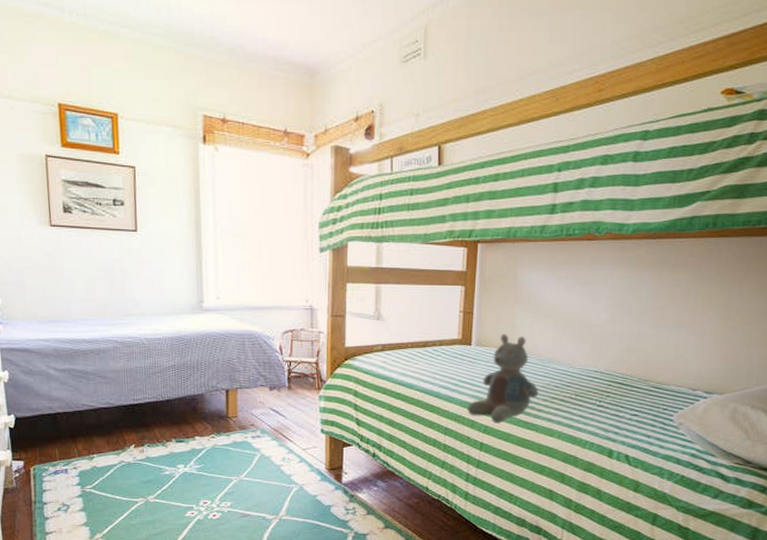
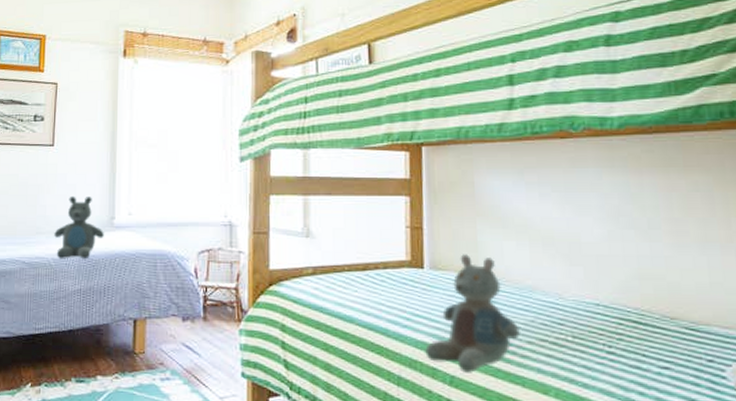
teddy bear: none [145,280,194,339] -> present [54,195,104,260]

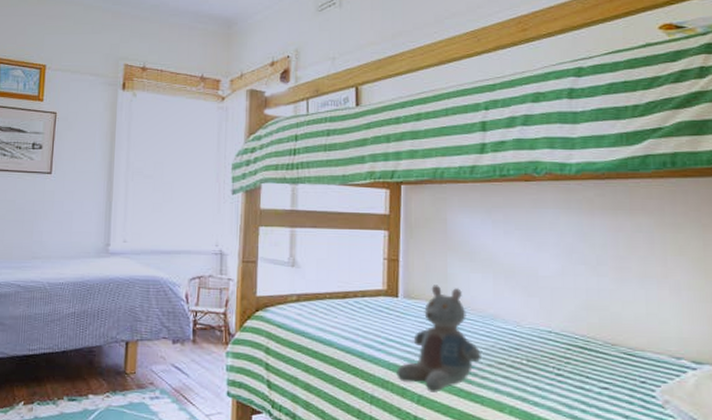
teddy bear: present [54,195,104,260] -> none [50,222,99,284]

